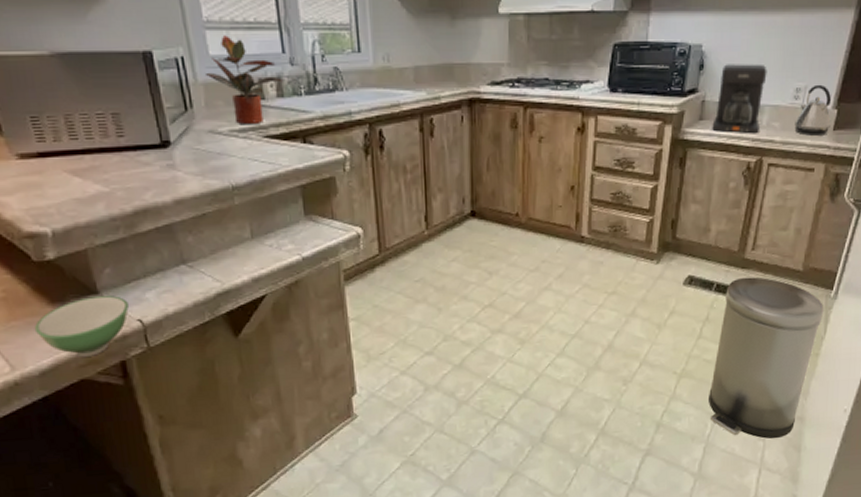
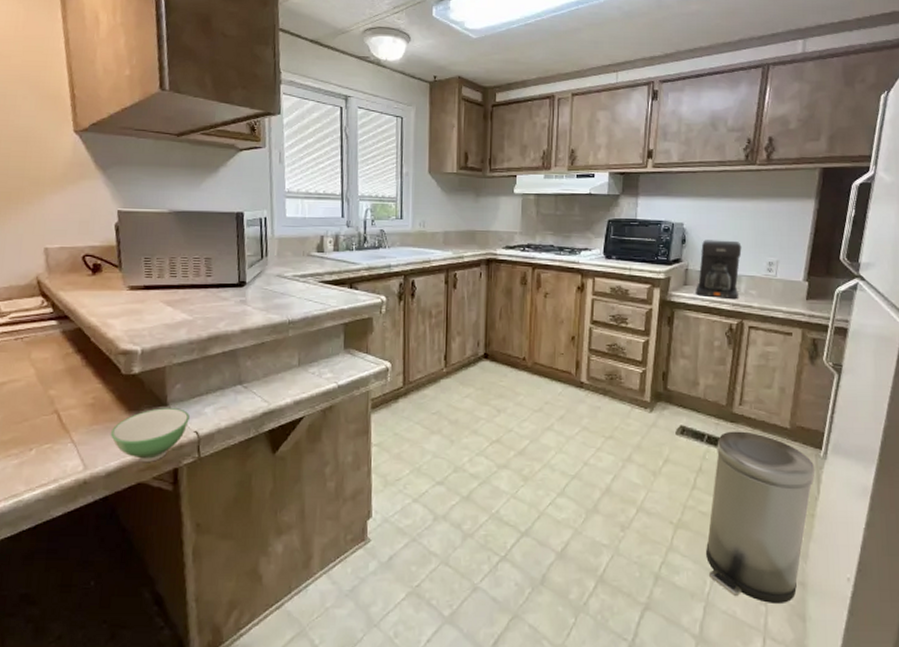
potted plant: present [204,35,283,125] -> none [280,203,339,272]
kettle: present [794,84,831,136] -> none [770,260,803,304]

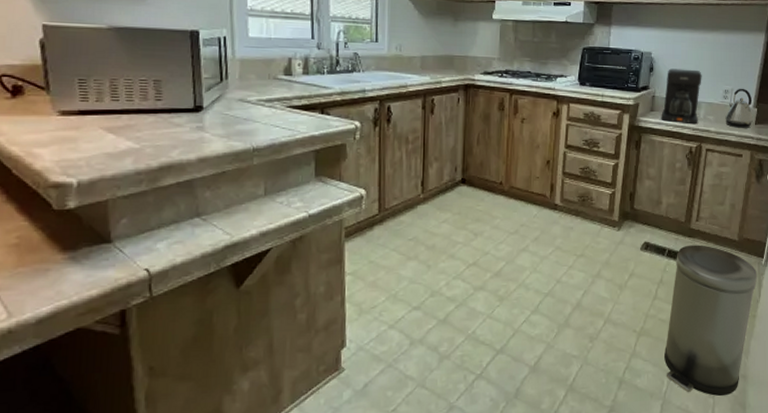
bowl: present [110,408,189,462] -> none [40,245,138,305]
kettle: none [770,260,803,304] -> present [725,88,753,128]

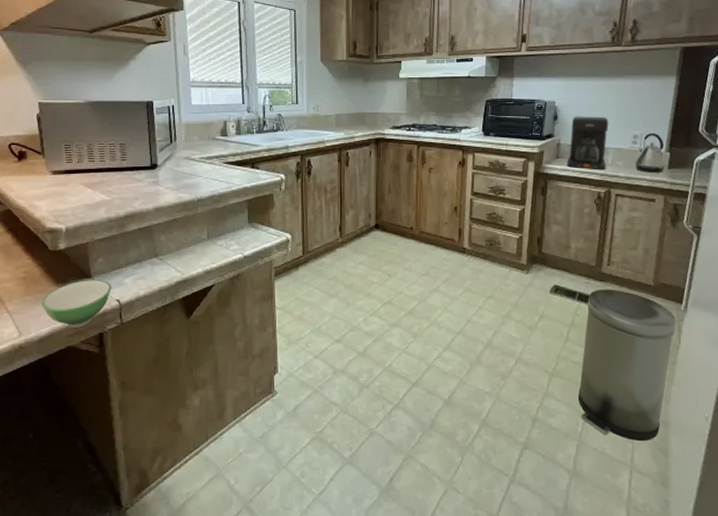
bowl: none [40,245,138,305] -> present [41,280,111,328]

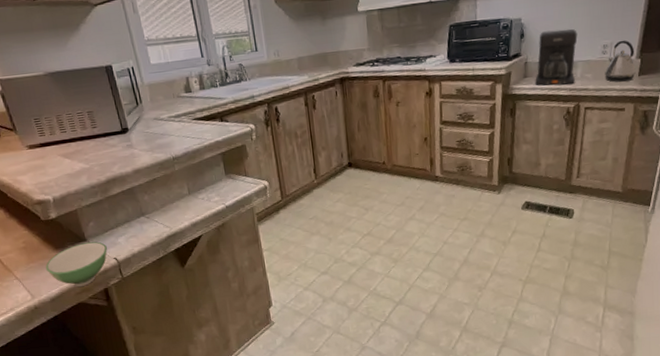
pedal bin: present [578,289,677,441] -> none [550,199,644,330]

